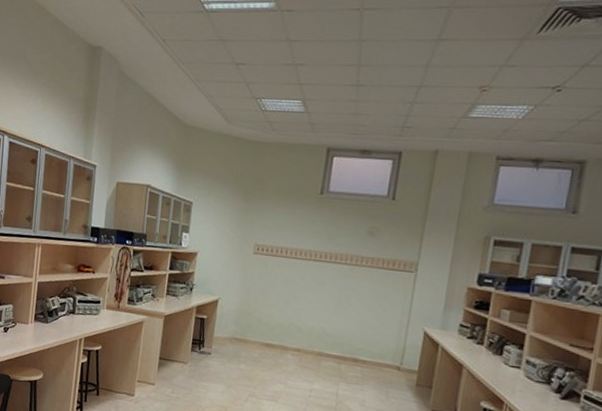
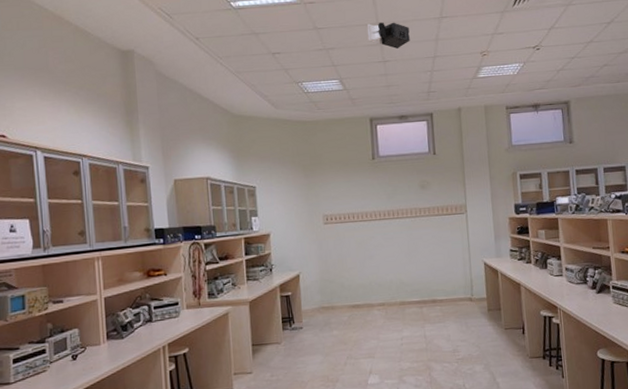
projector: none [344,40,397,73] -> present [366,22,410,50]

